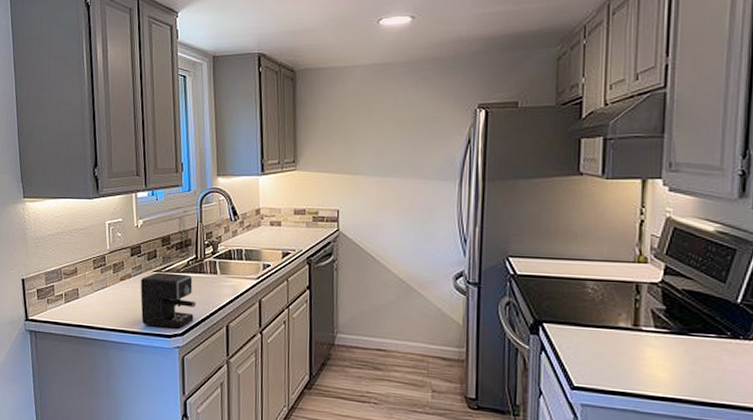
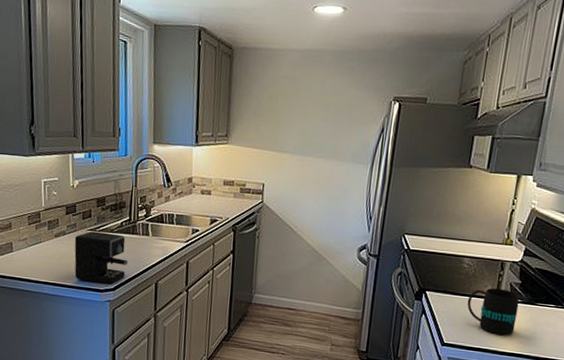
mug: none [598,316,667,375] -> present [467,288,520,335]

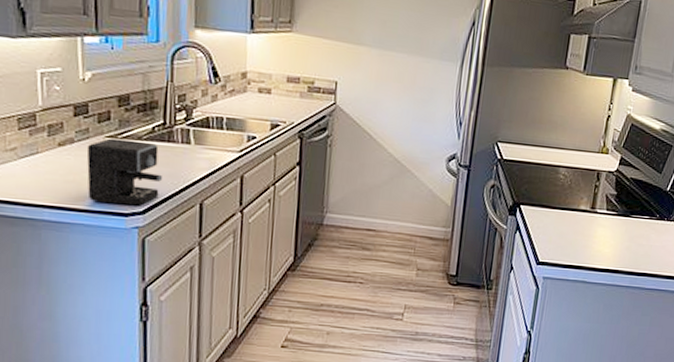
mug: present [467,288,520,335] -> none [562,200,615,250]

